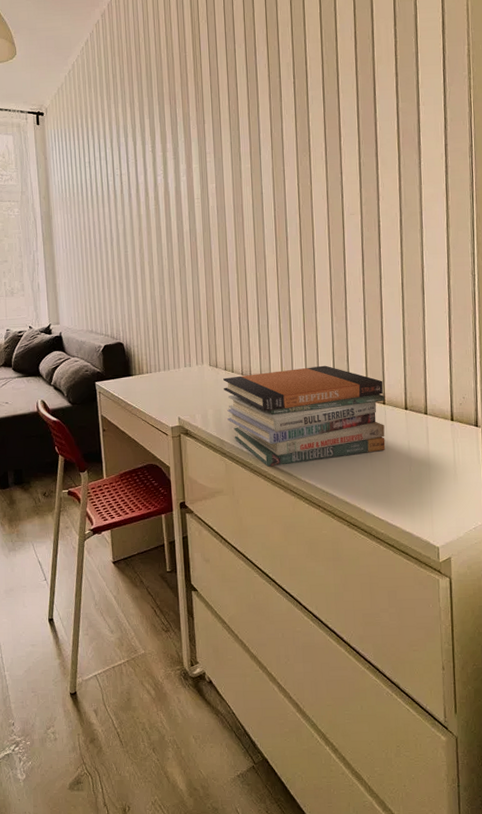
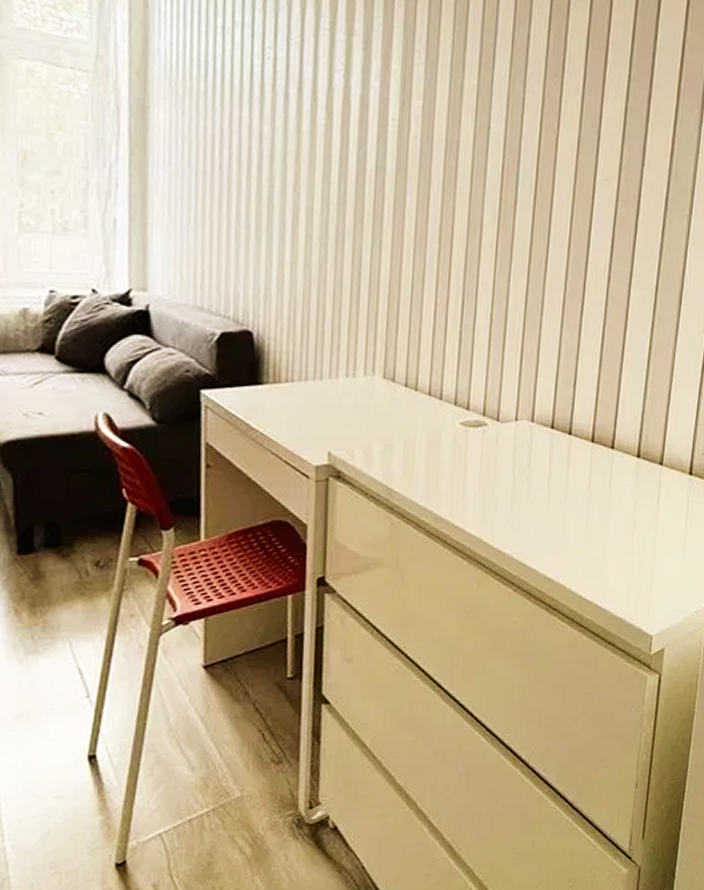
book stack: present [223,365,386,467] -> none [400,390,616,529]

